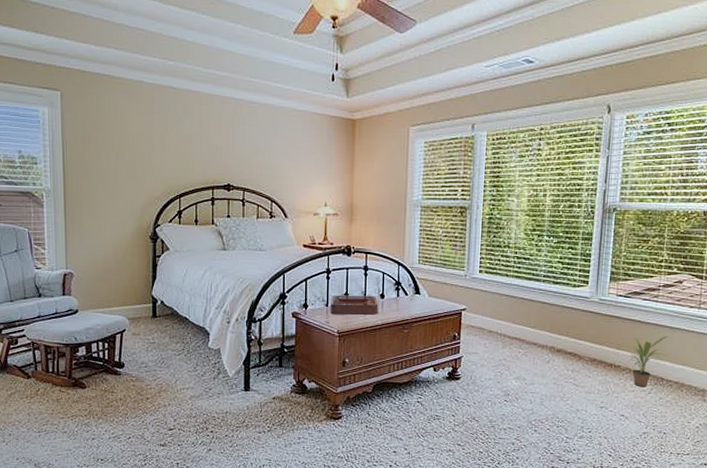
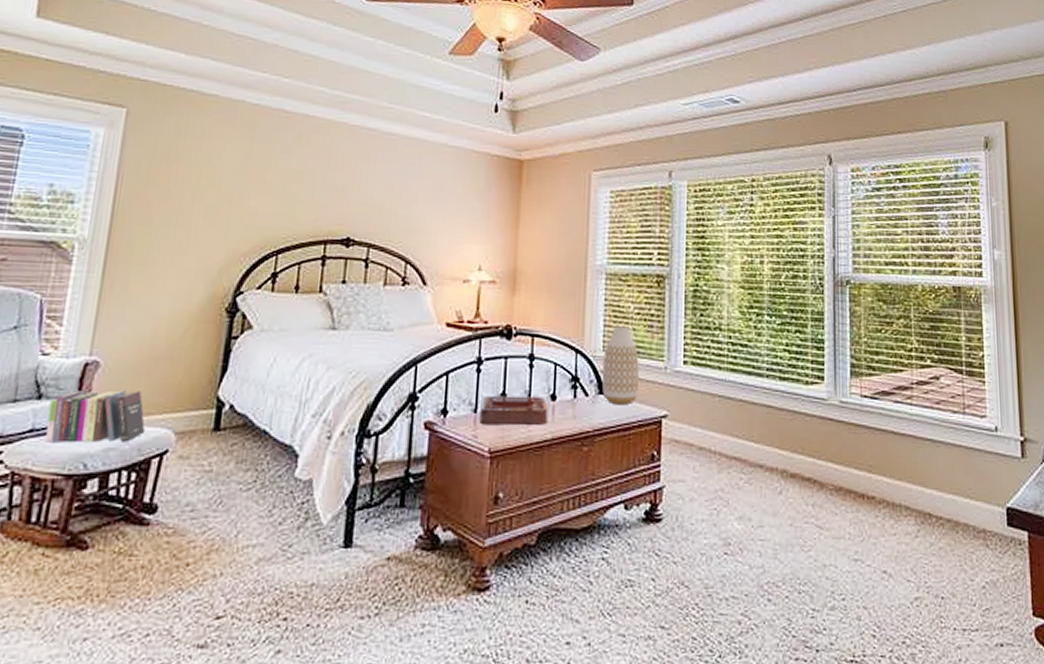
books: none [47,291,109,325] -> present [45,390,146,443]
vase: none [418,245,446,302] -> present [602,326,639,405]
potted plant: present [628,336,669,387] -> none [884,453,934,528]

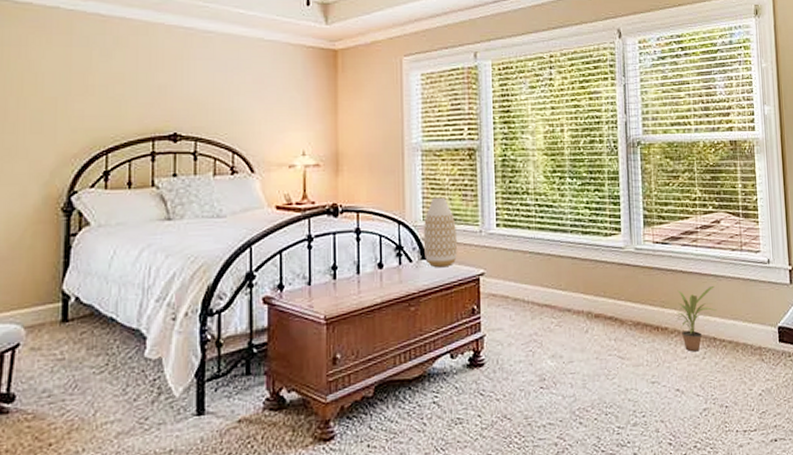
decorative tray: present [479,395,548,426] -> none [314,266,376,296]
potted plant: none [884,453,934,528] -> present [675,286,717,352]

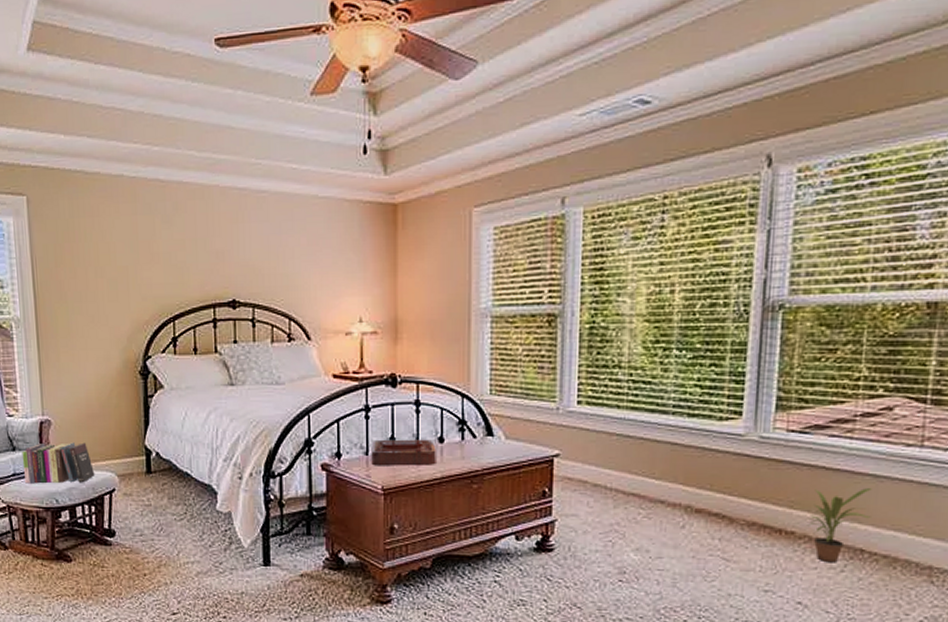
decorative tray: none [314,266,376,296] -> present [371,439,436,466]
vase: present [424,197,457,268] -> none [491,369,529,446]

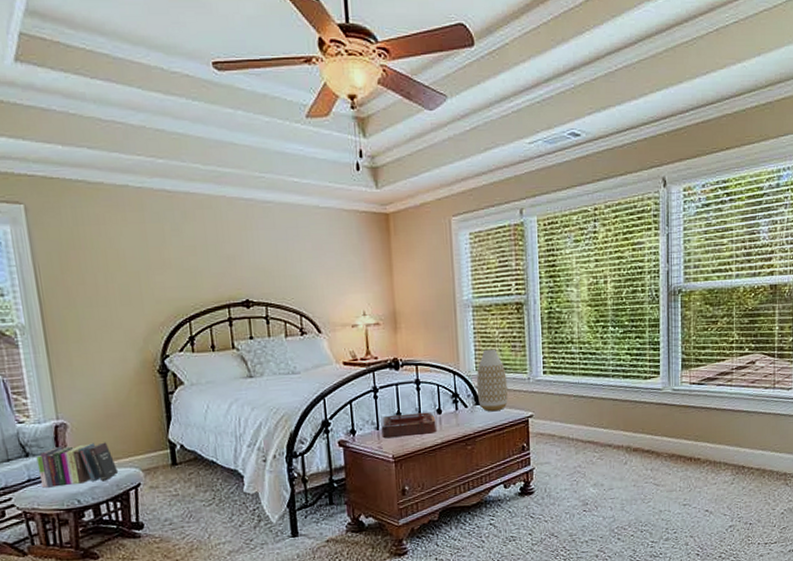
vase: none [491,369,529,446] -> present [477,349,508,412]
potted plant: present [806,488,872,563] -> none [707,421,747,479]

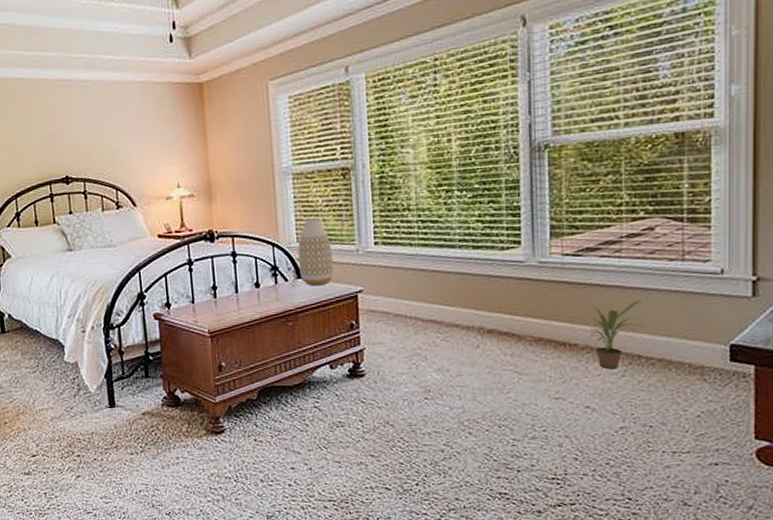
decorative tray: present [381,412,437,439] -> none [196,285,255,312]
potted plant: none [707,421,747,479] -> present [587,300,644,369]

